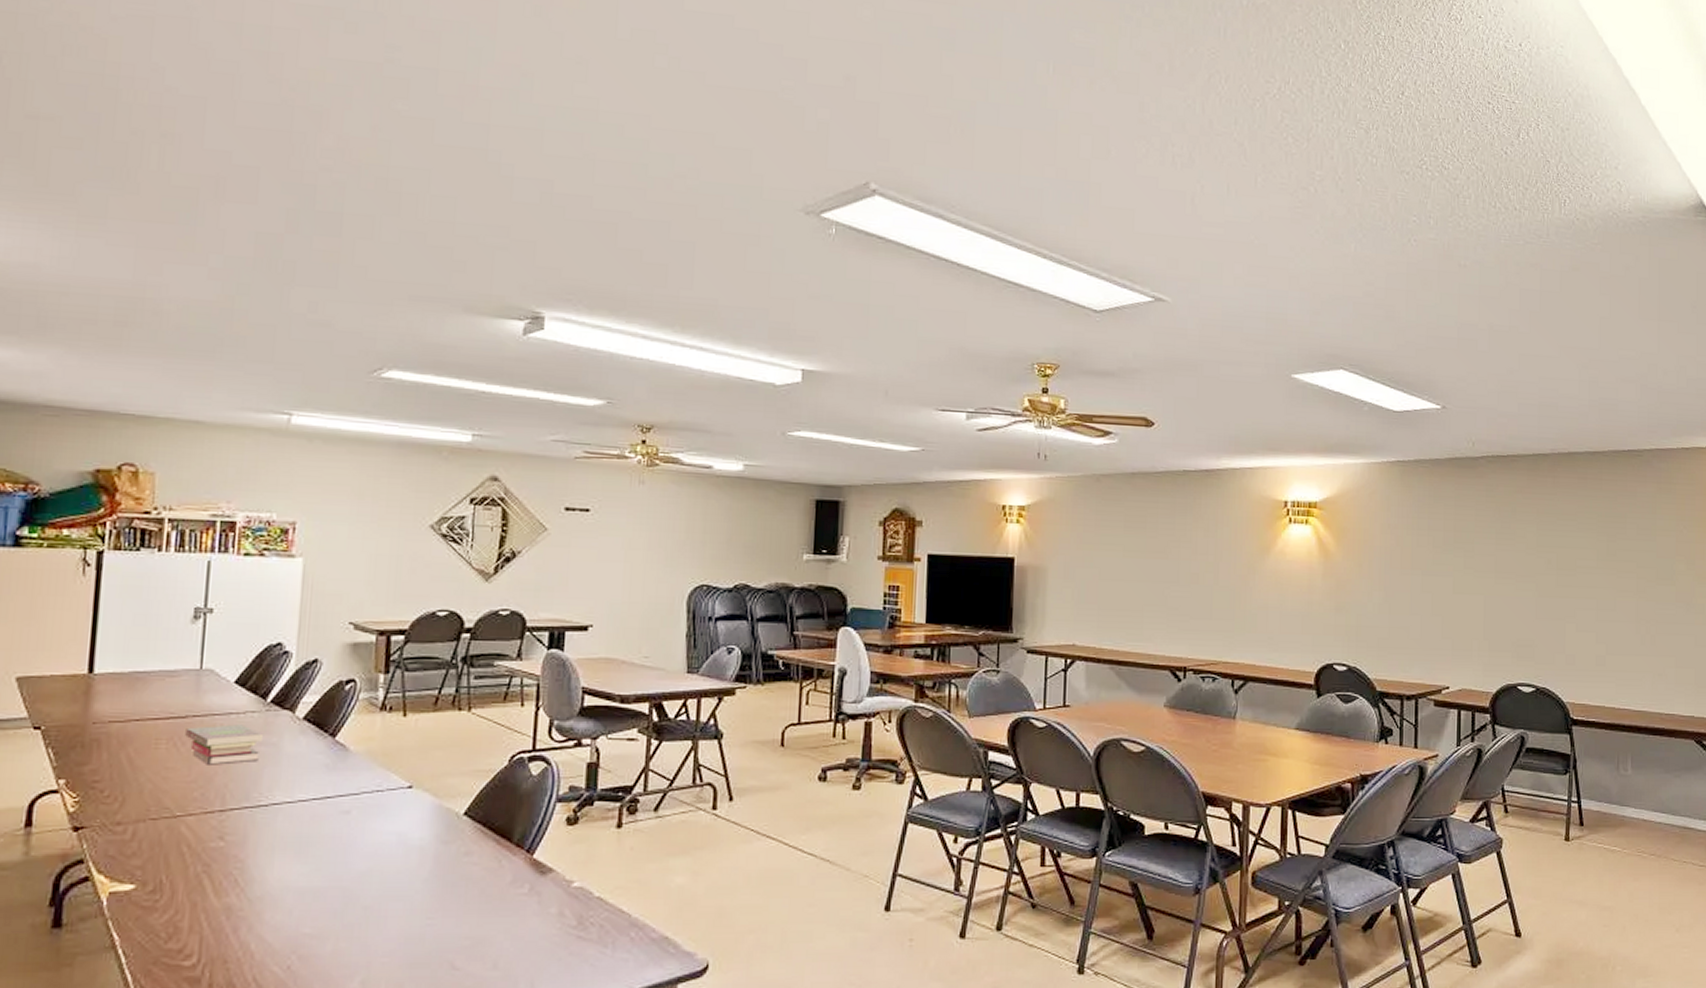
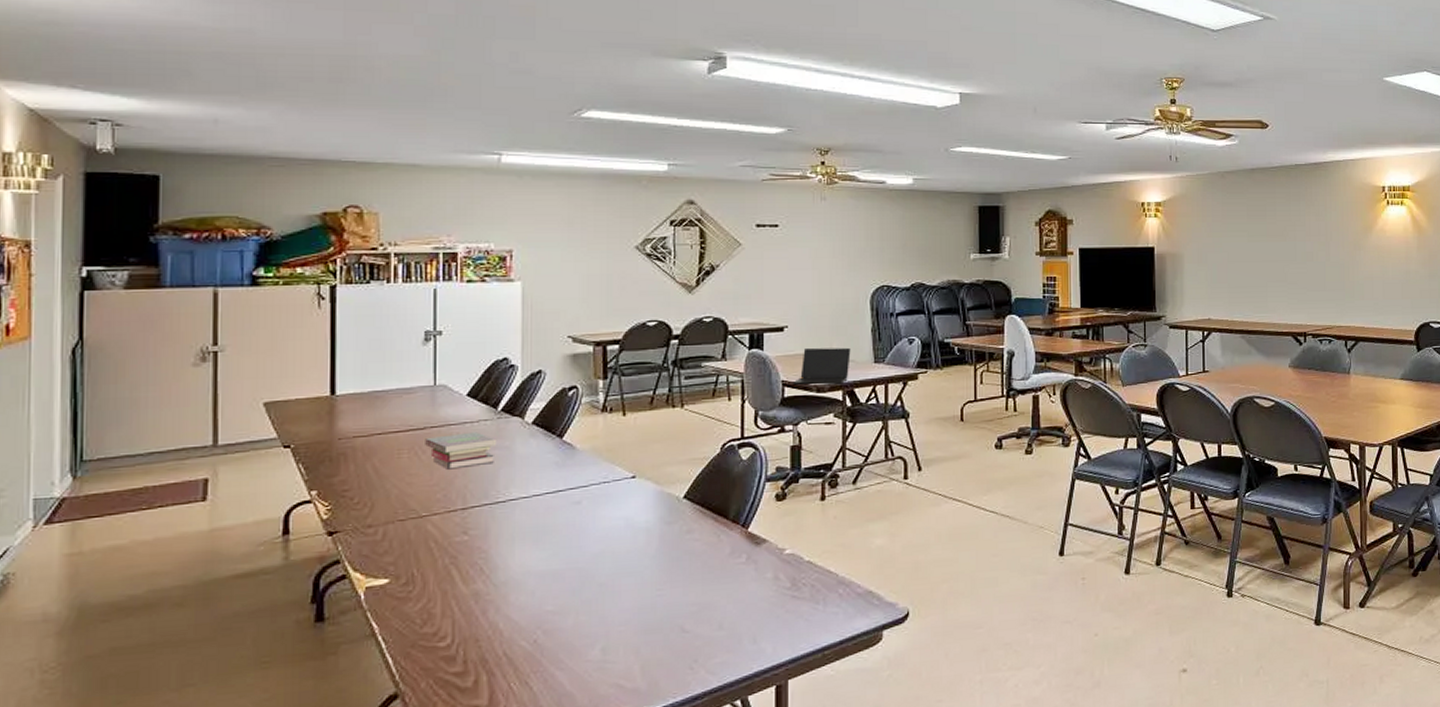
laptop: none [594,652,661,695] -> present [793,347,851,385]

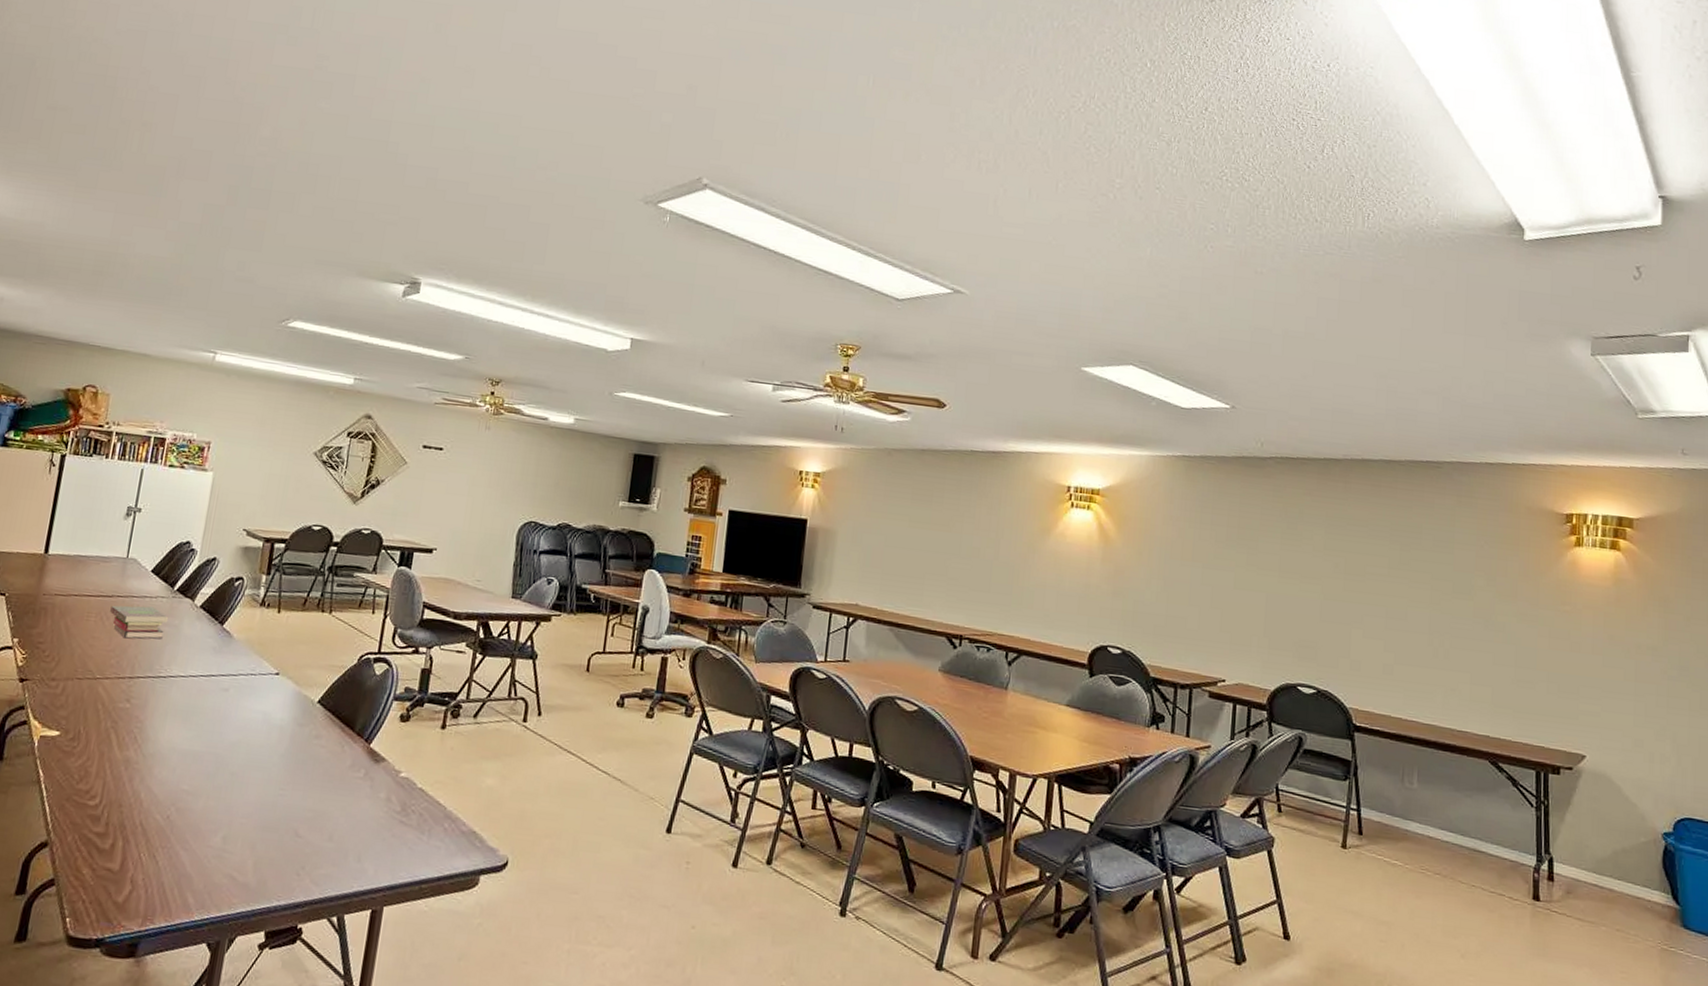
laptop: present [793,347,851,385] -> none [432,574,491,614]

